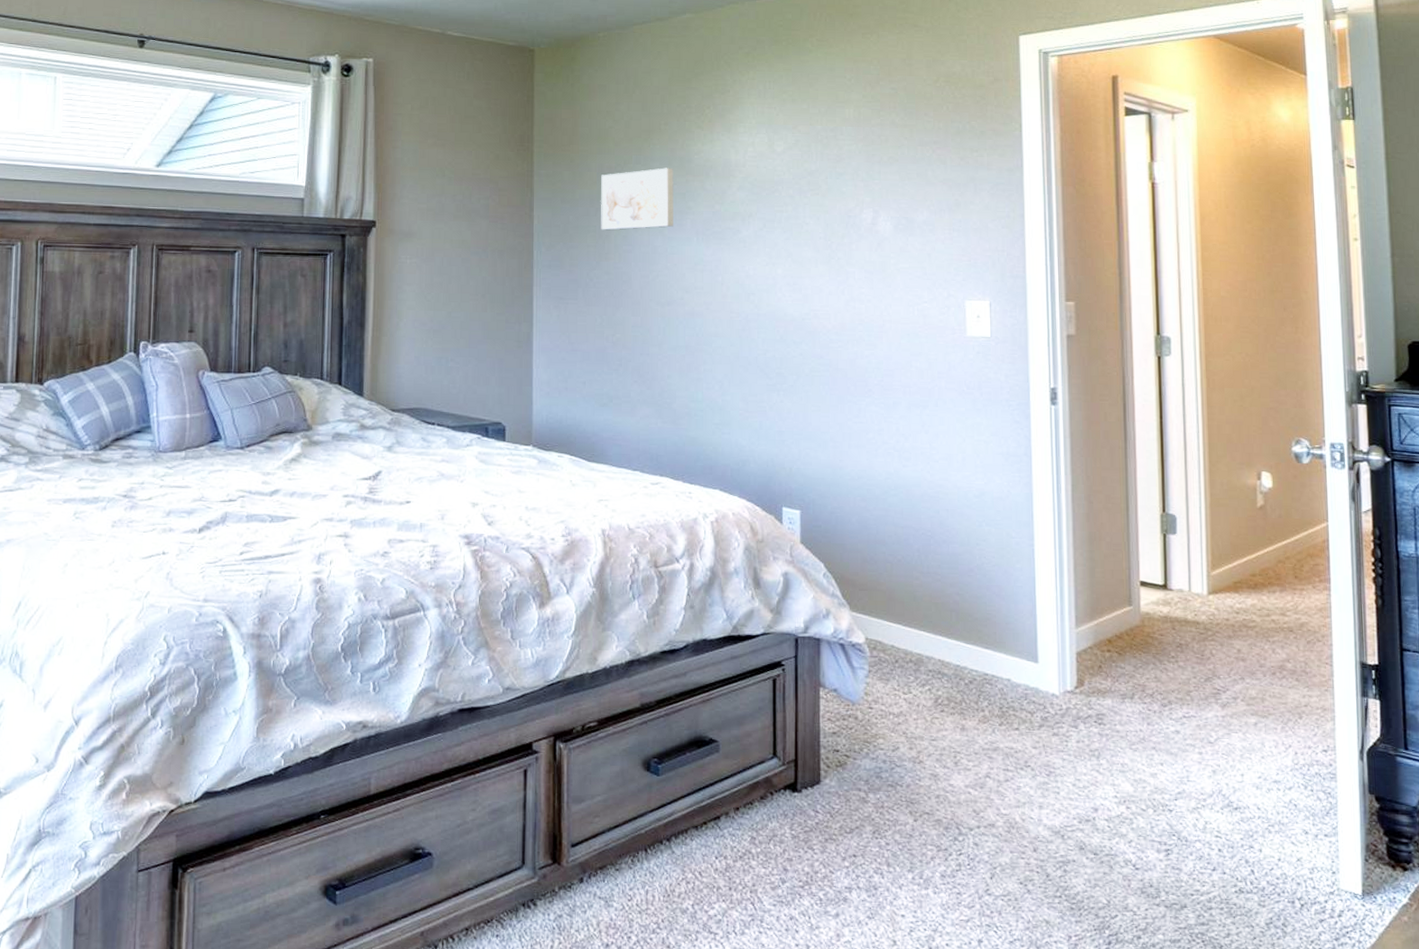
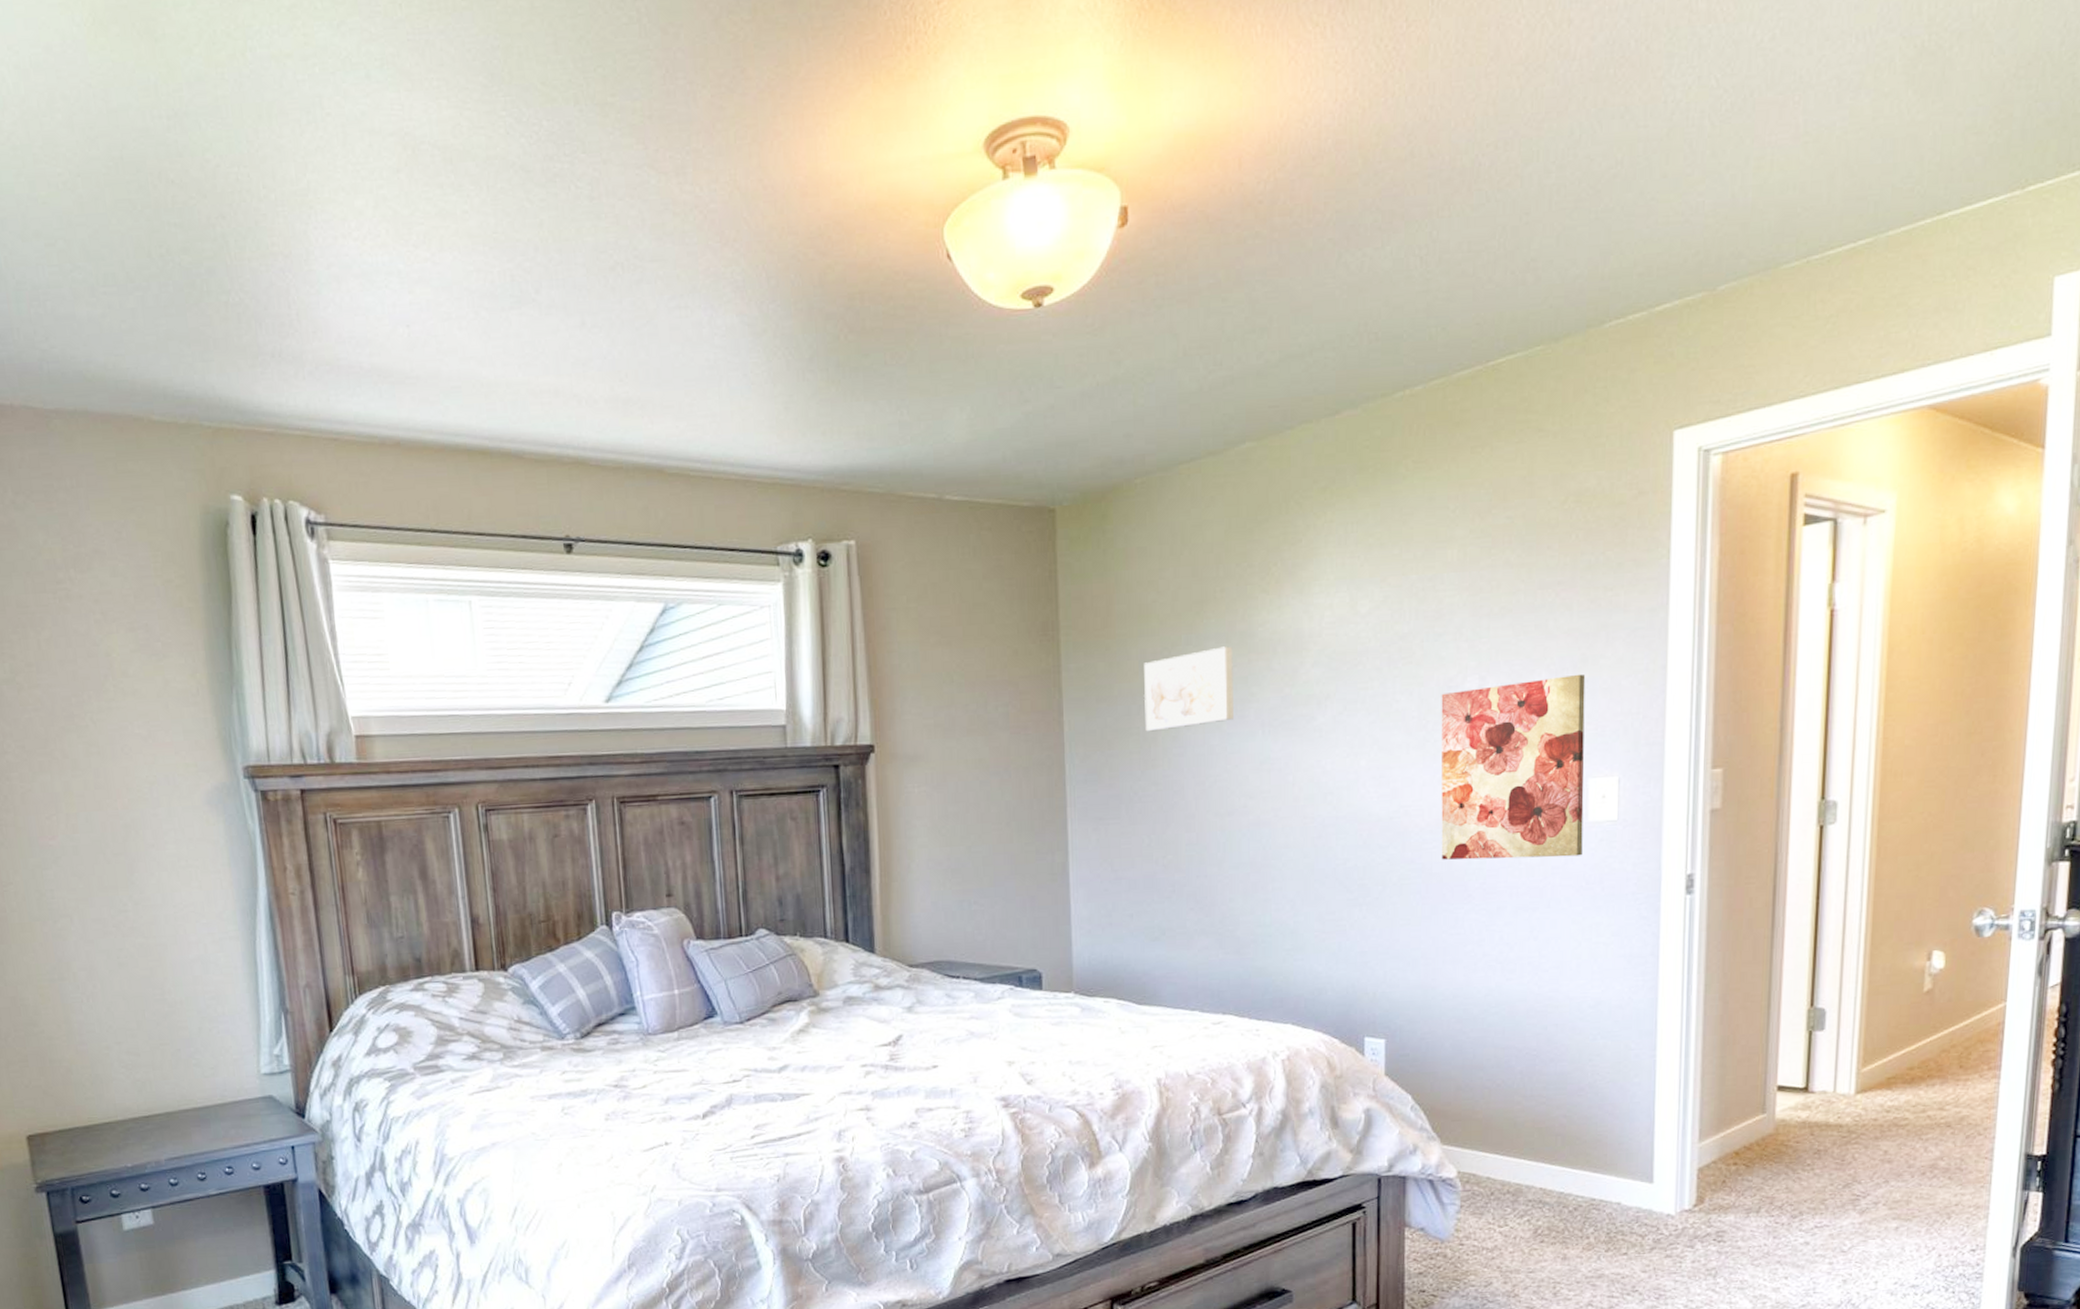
wall art: none [843,215,963,365] -> present [1441,674,1586,860]

